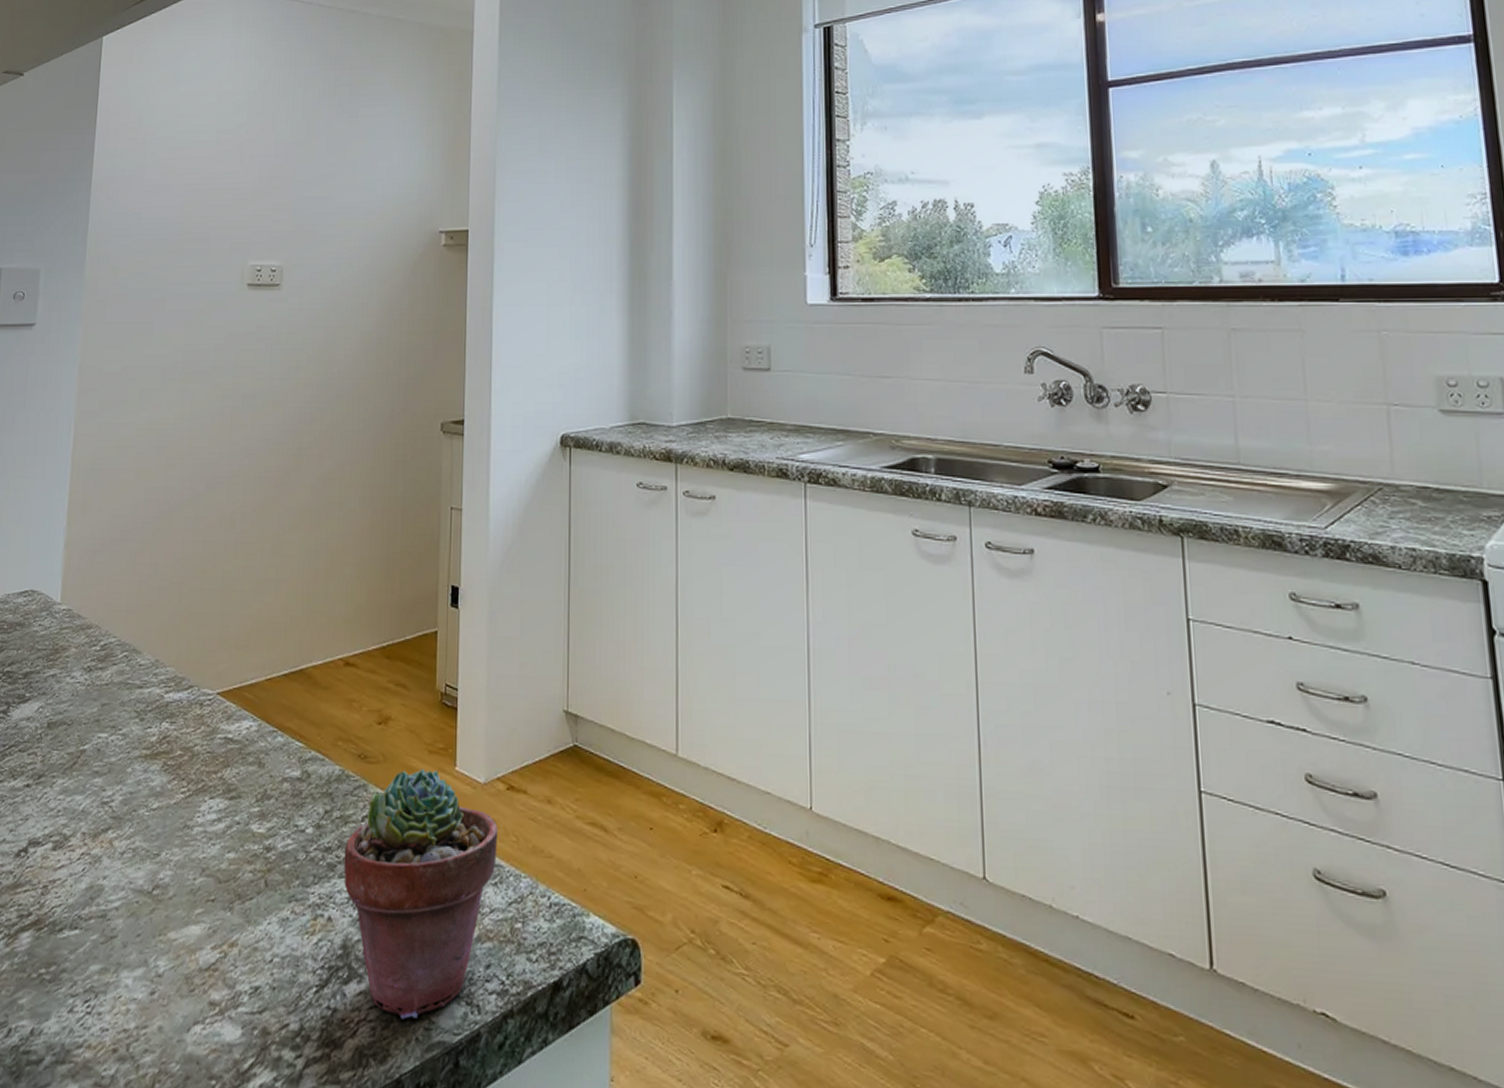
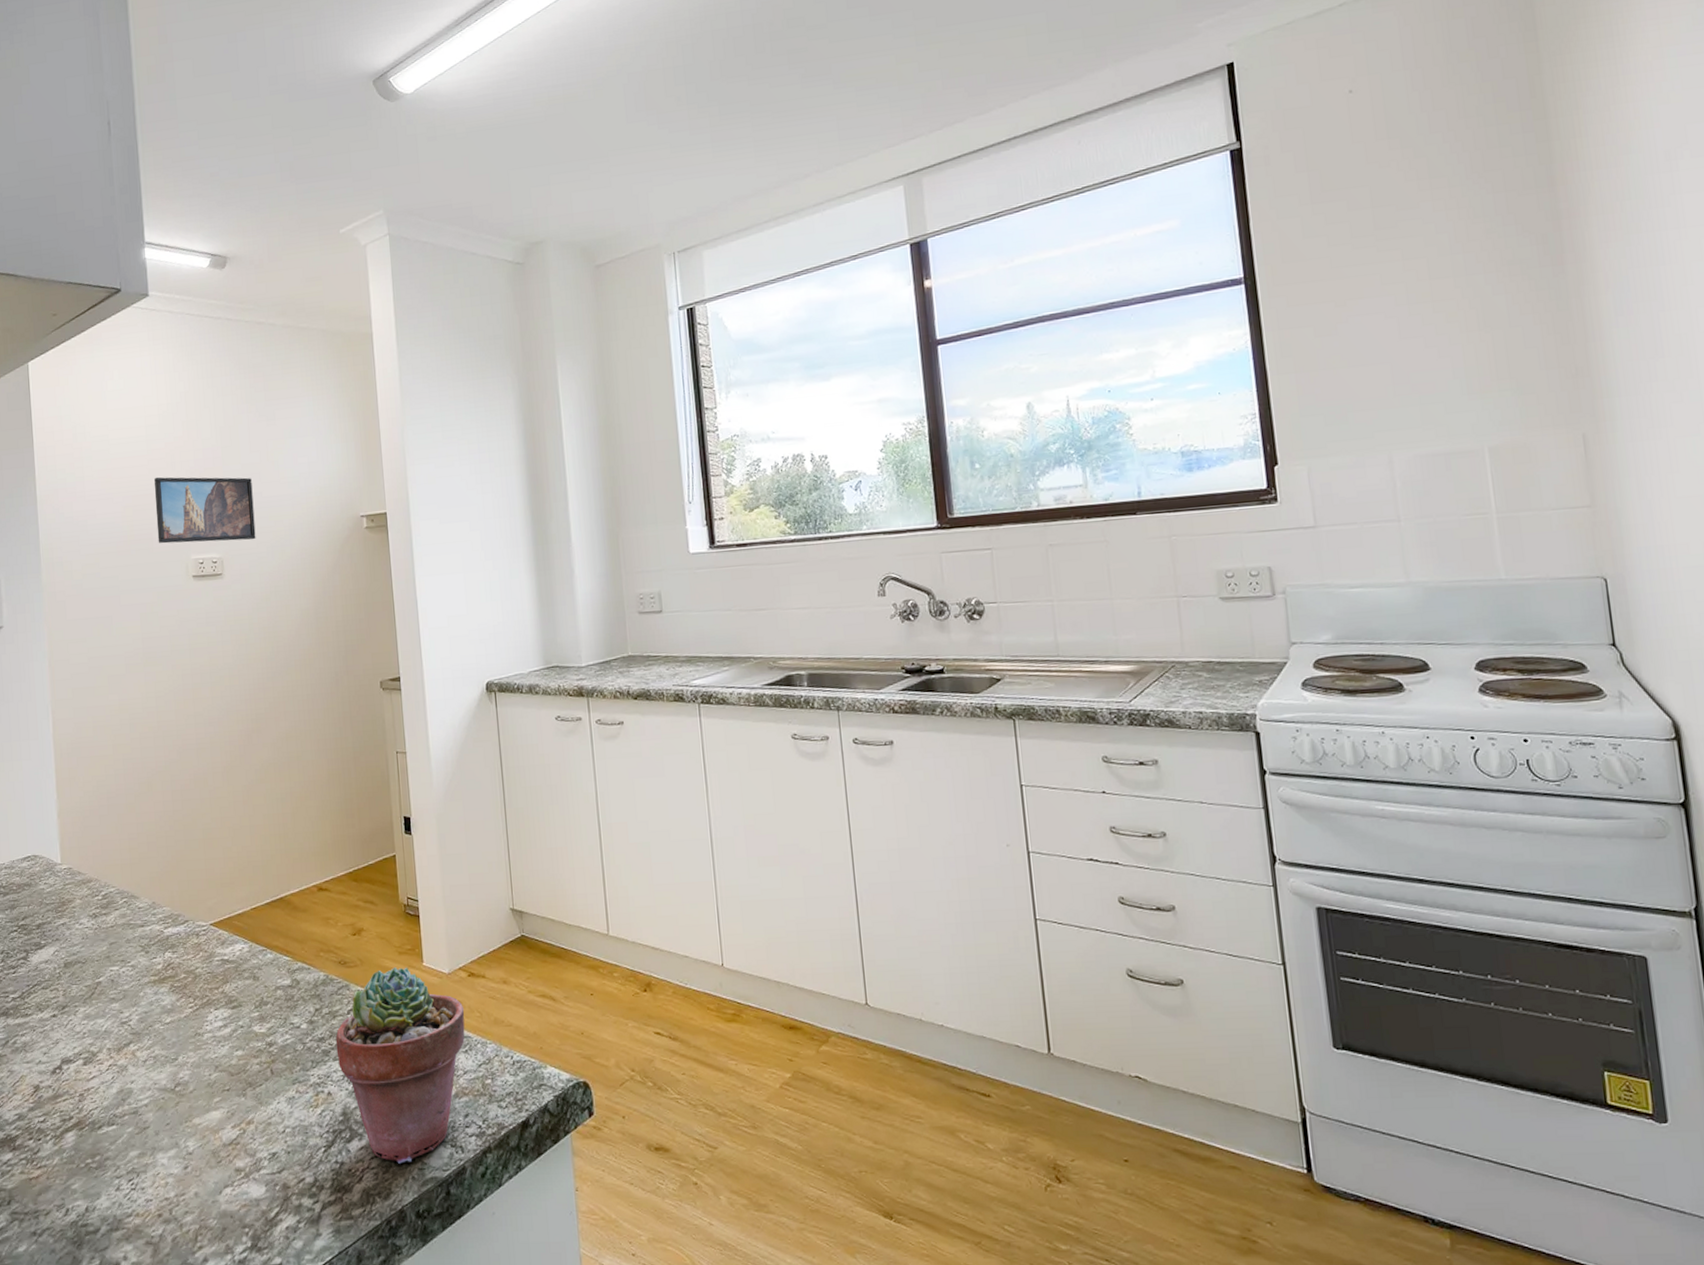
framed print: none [215,170,325,249] -> present [154,477,256,544]

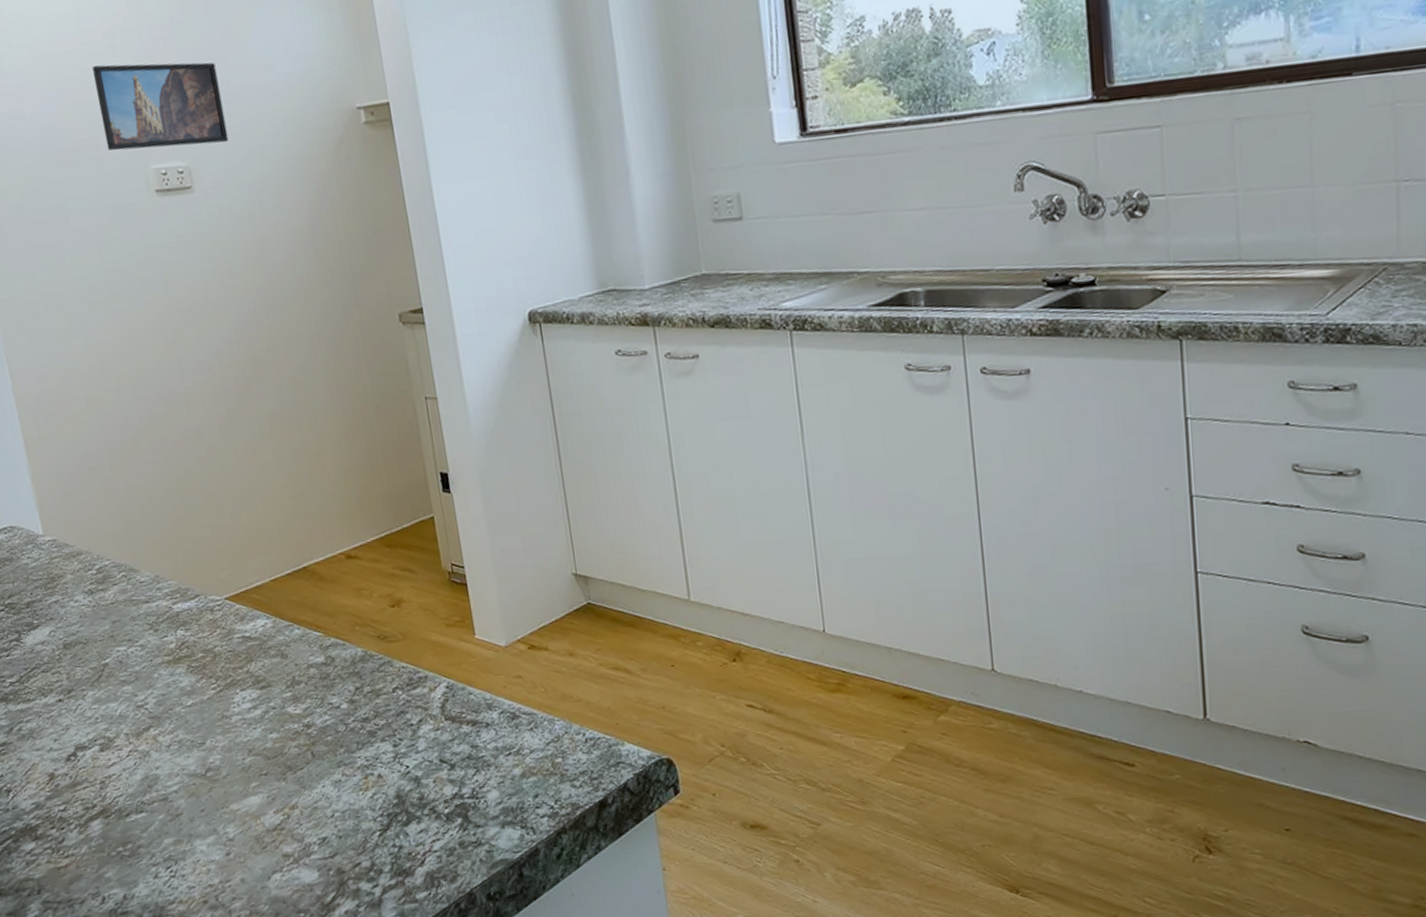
potted succulent: present [335,967,465,1165] -> none [381,640,529,848]

